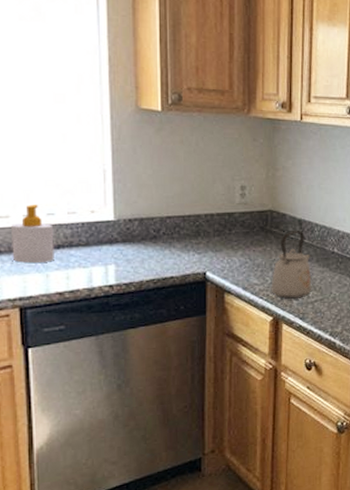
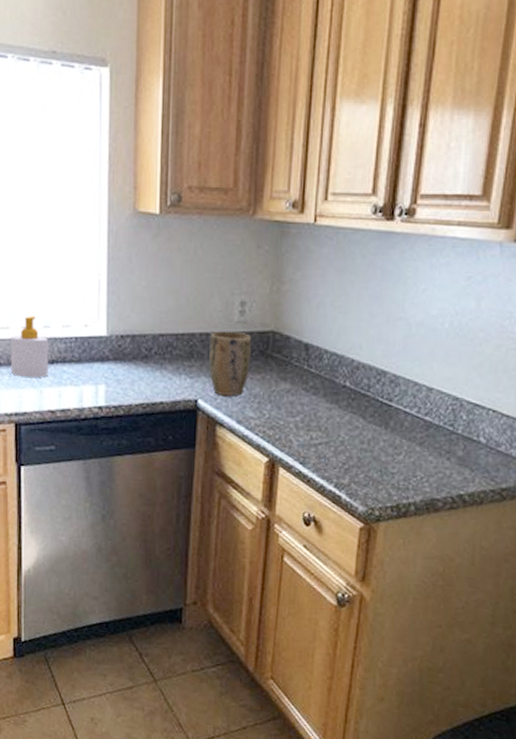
plant pot: none [215,211,252,267] -> present [209,331,251,396]
kettle: present [271,231,312,299] -> none [268,357,317,439]

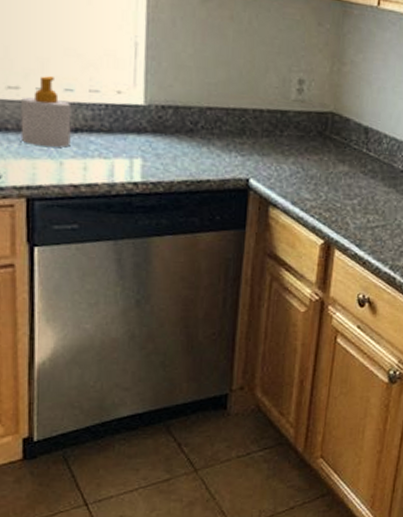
plant pot: present [209,331,251,396] -> none [262,108,309,177]

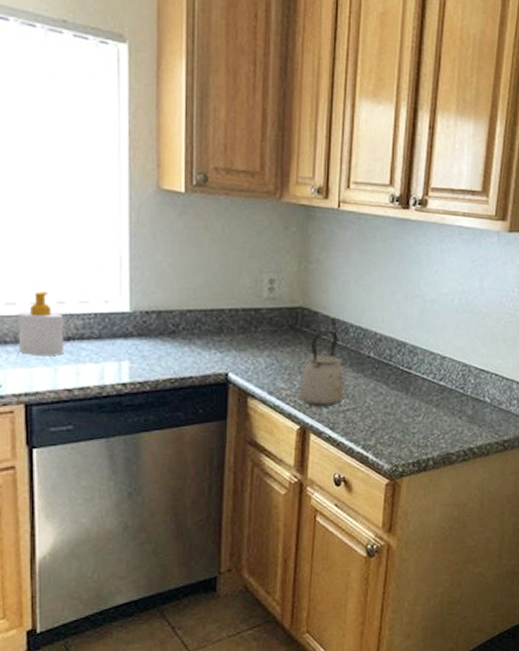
kettle: none [324,140,375,222] -> present [299,331,344,406]

